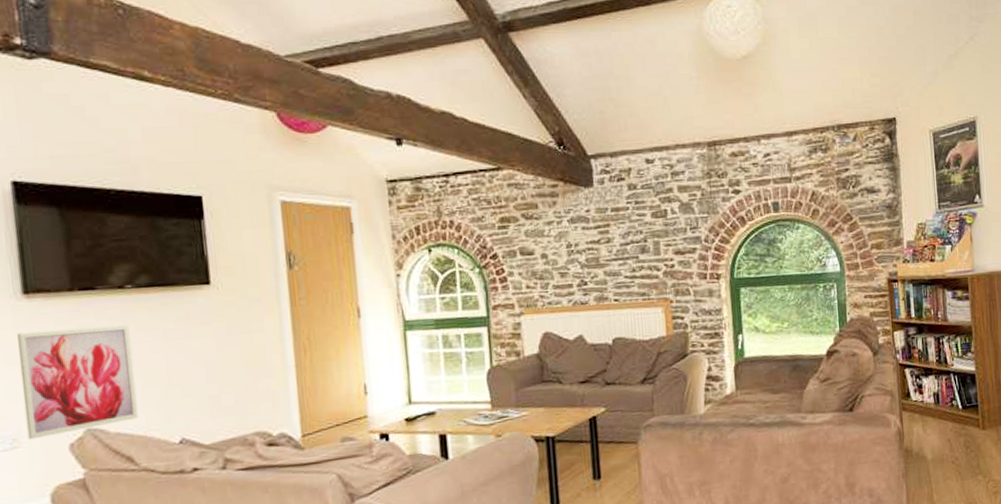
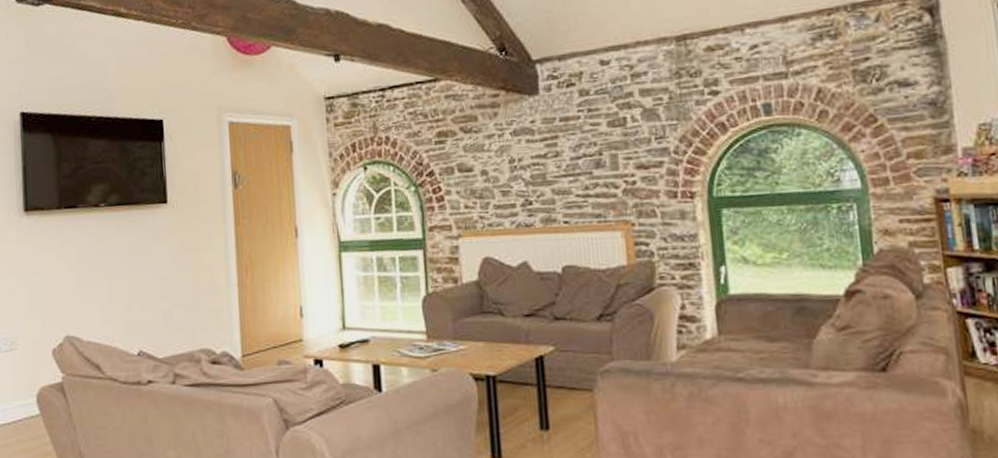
wall art: present [17,324,139,440] -> none [18,240,106,343]

